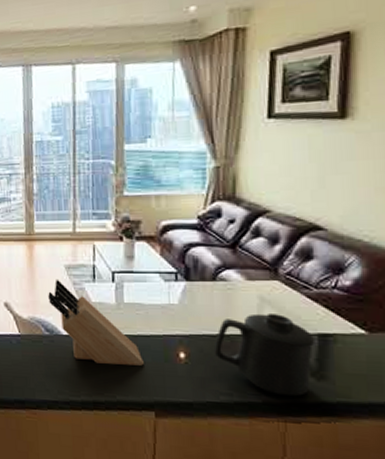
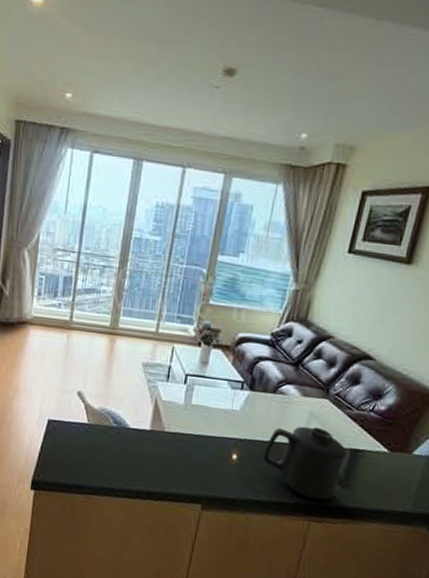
knife block: present [48,279,144,366] -> none [121,374,200,463]

